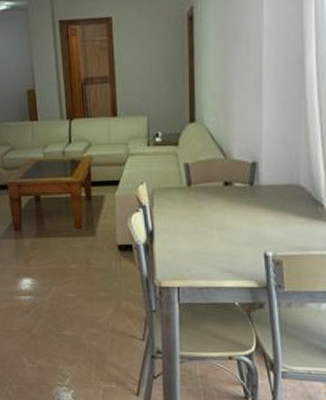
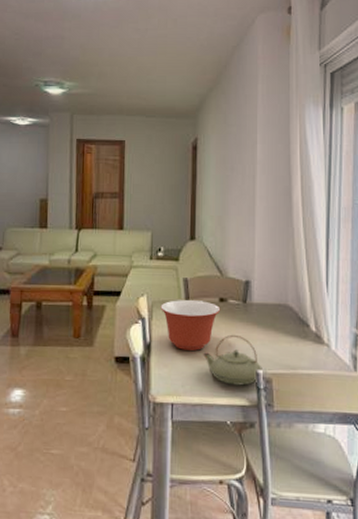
mixing bowl: none [161,185,226,236] -> present [160,300,221,351]
teapot: none [208,218,273,269] -> present [203,334,264,386]

